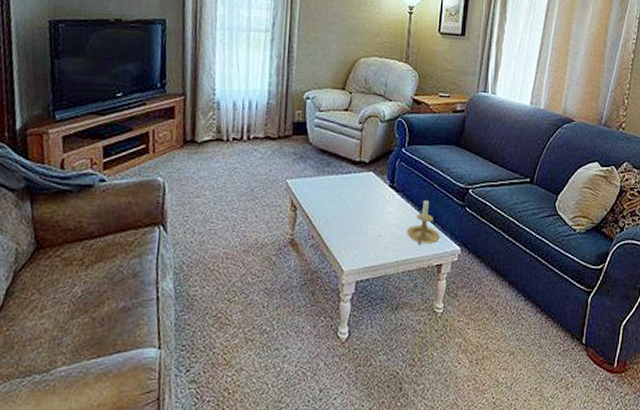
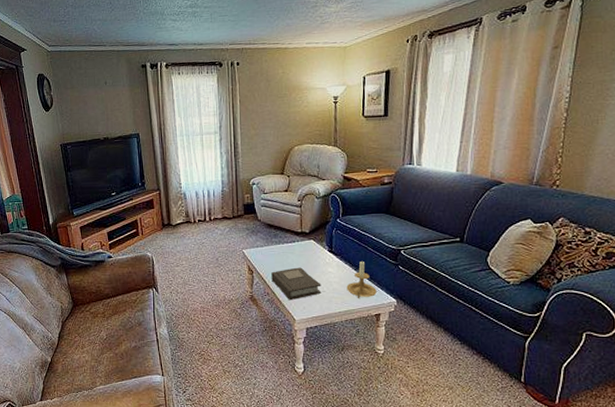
book: none [319,204,378,246] -> present [271,267,322,301]

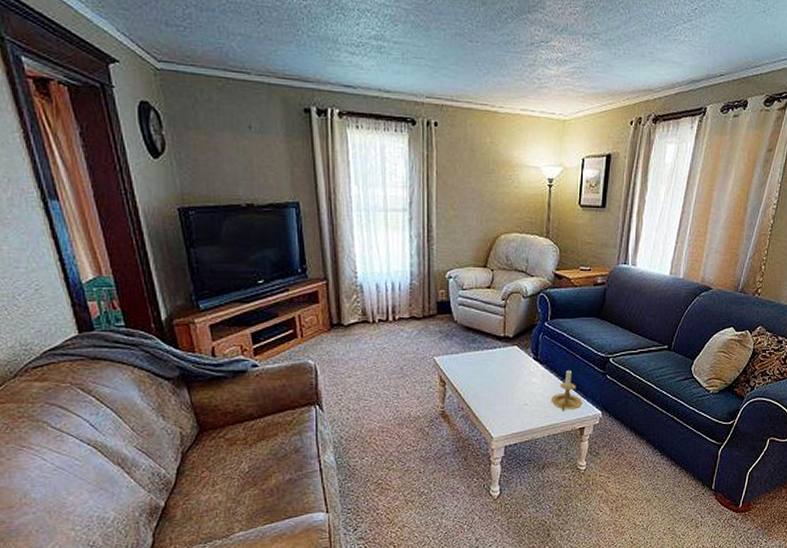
book: present [271,267,322,301] -> none [467,377,524,416]

